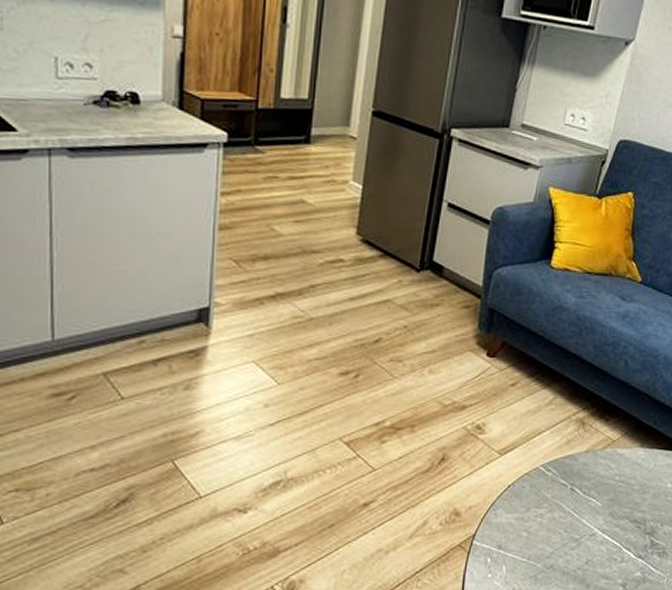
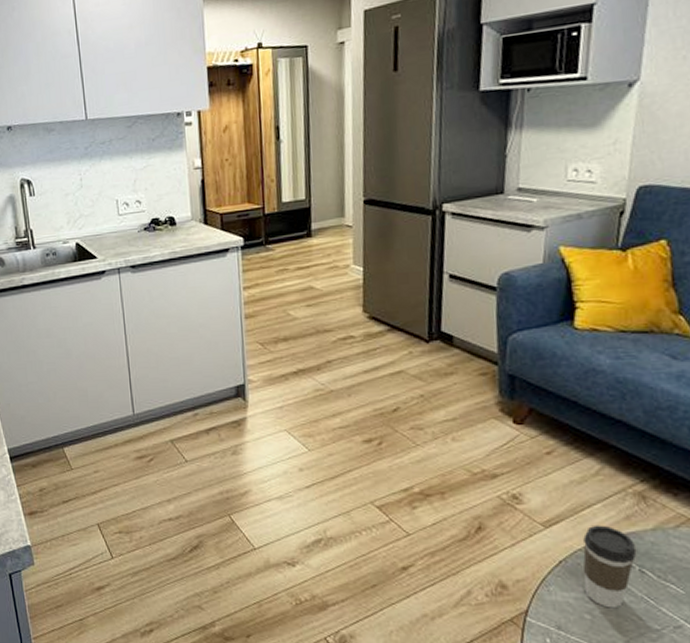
coffee cup: none [525,450,571,525] -> present [583,525,637,609]

